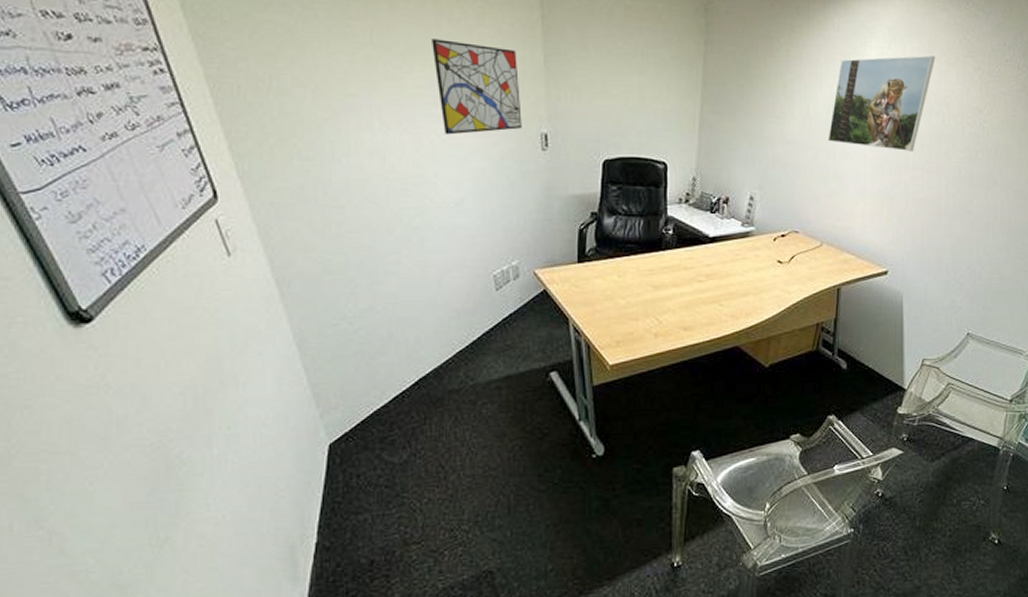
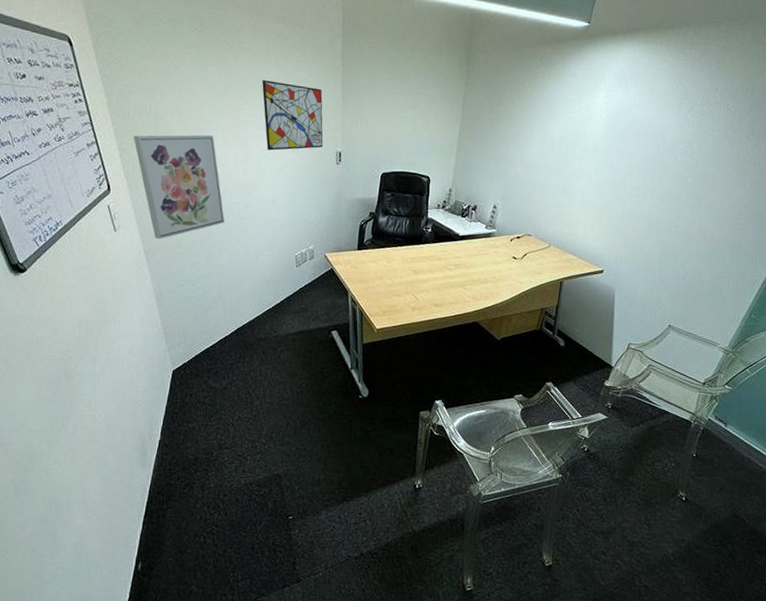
wall art: none [247,115,390,264] -> present [133,134,225,240]
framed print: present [828,55,936,151] -> none [559,97,655,175]

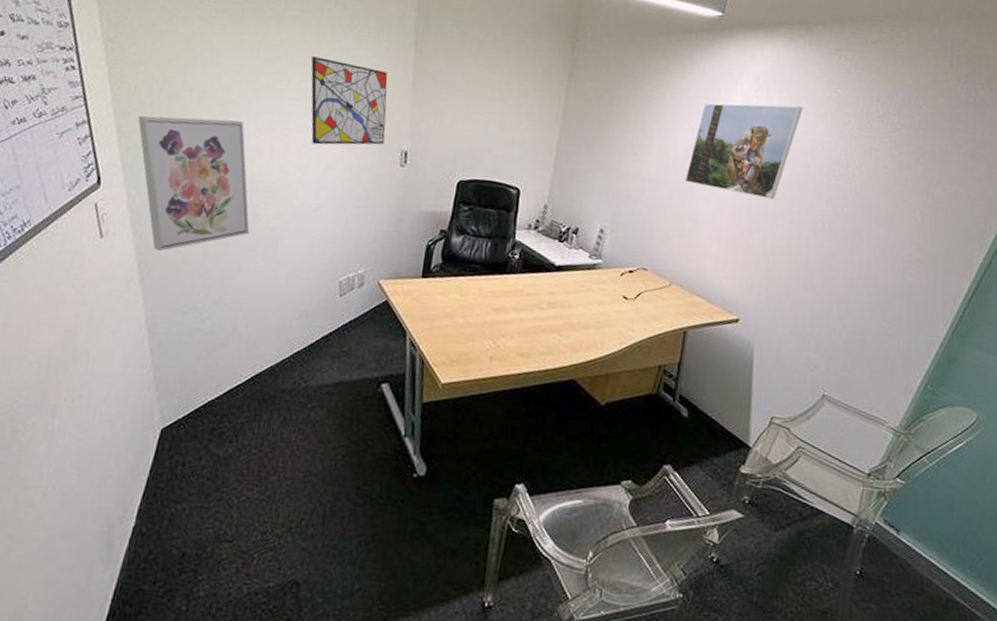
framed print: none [559,97,655,175] -> present [685,103,804,199]

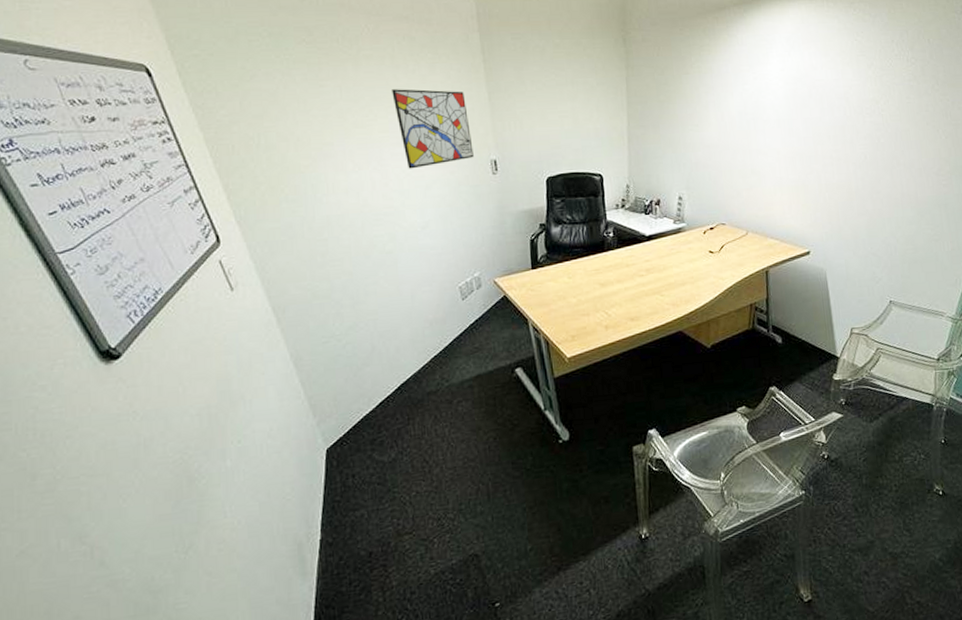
wall art: present [137,116,249,252] -> none [241,160,368,293]
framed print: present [685,103,804,199] -> none [742,58,832,144]

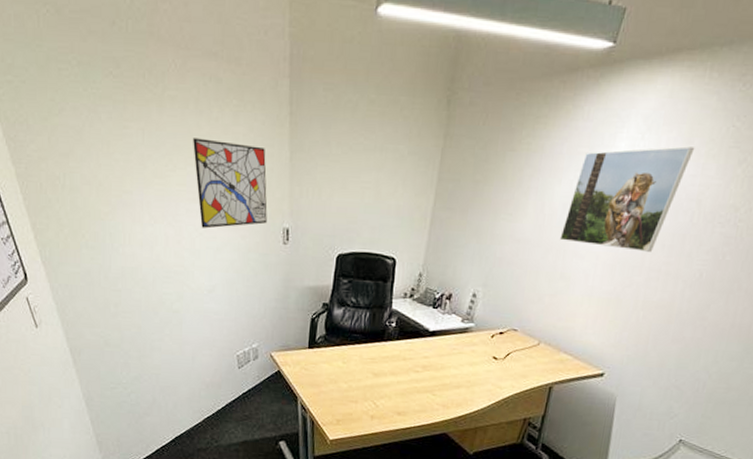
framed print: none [742,58,832,144] -> present [559,146,695,252]

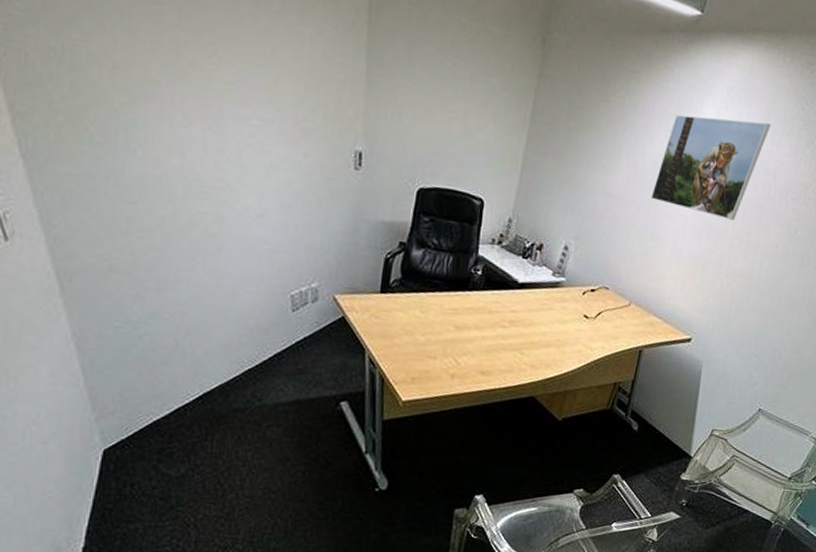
wall art: present [193,138,267,229] -> none [245,30,338,143]

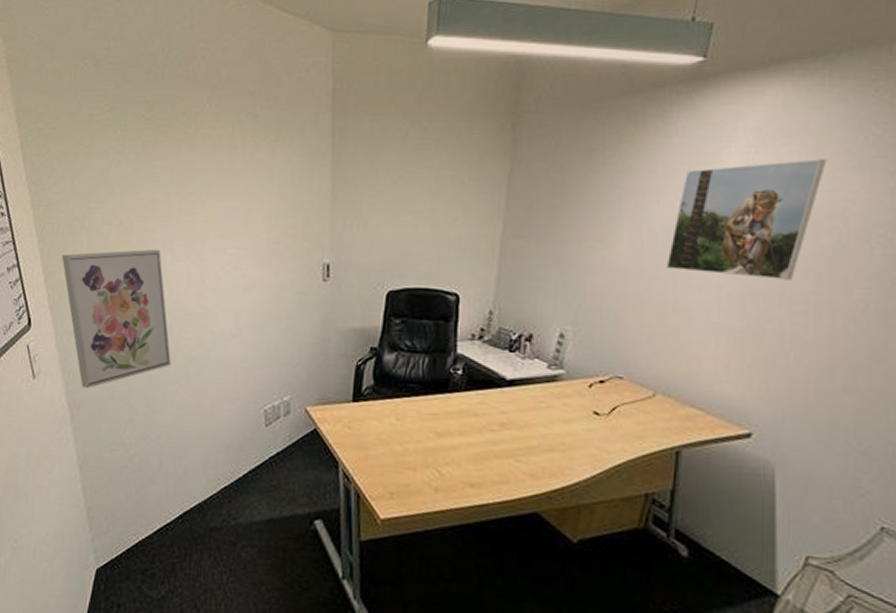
wall art: none [34,92,185,259] -> present [61,249,171,389]

